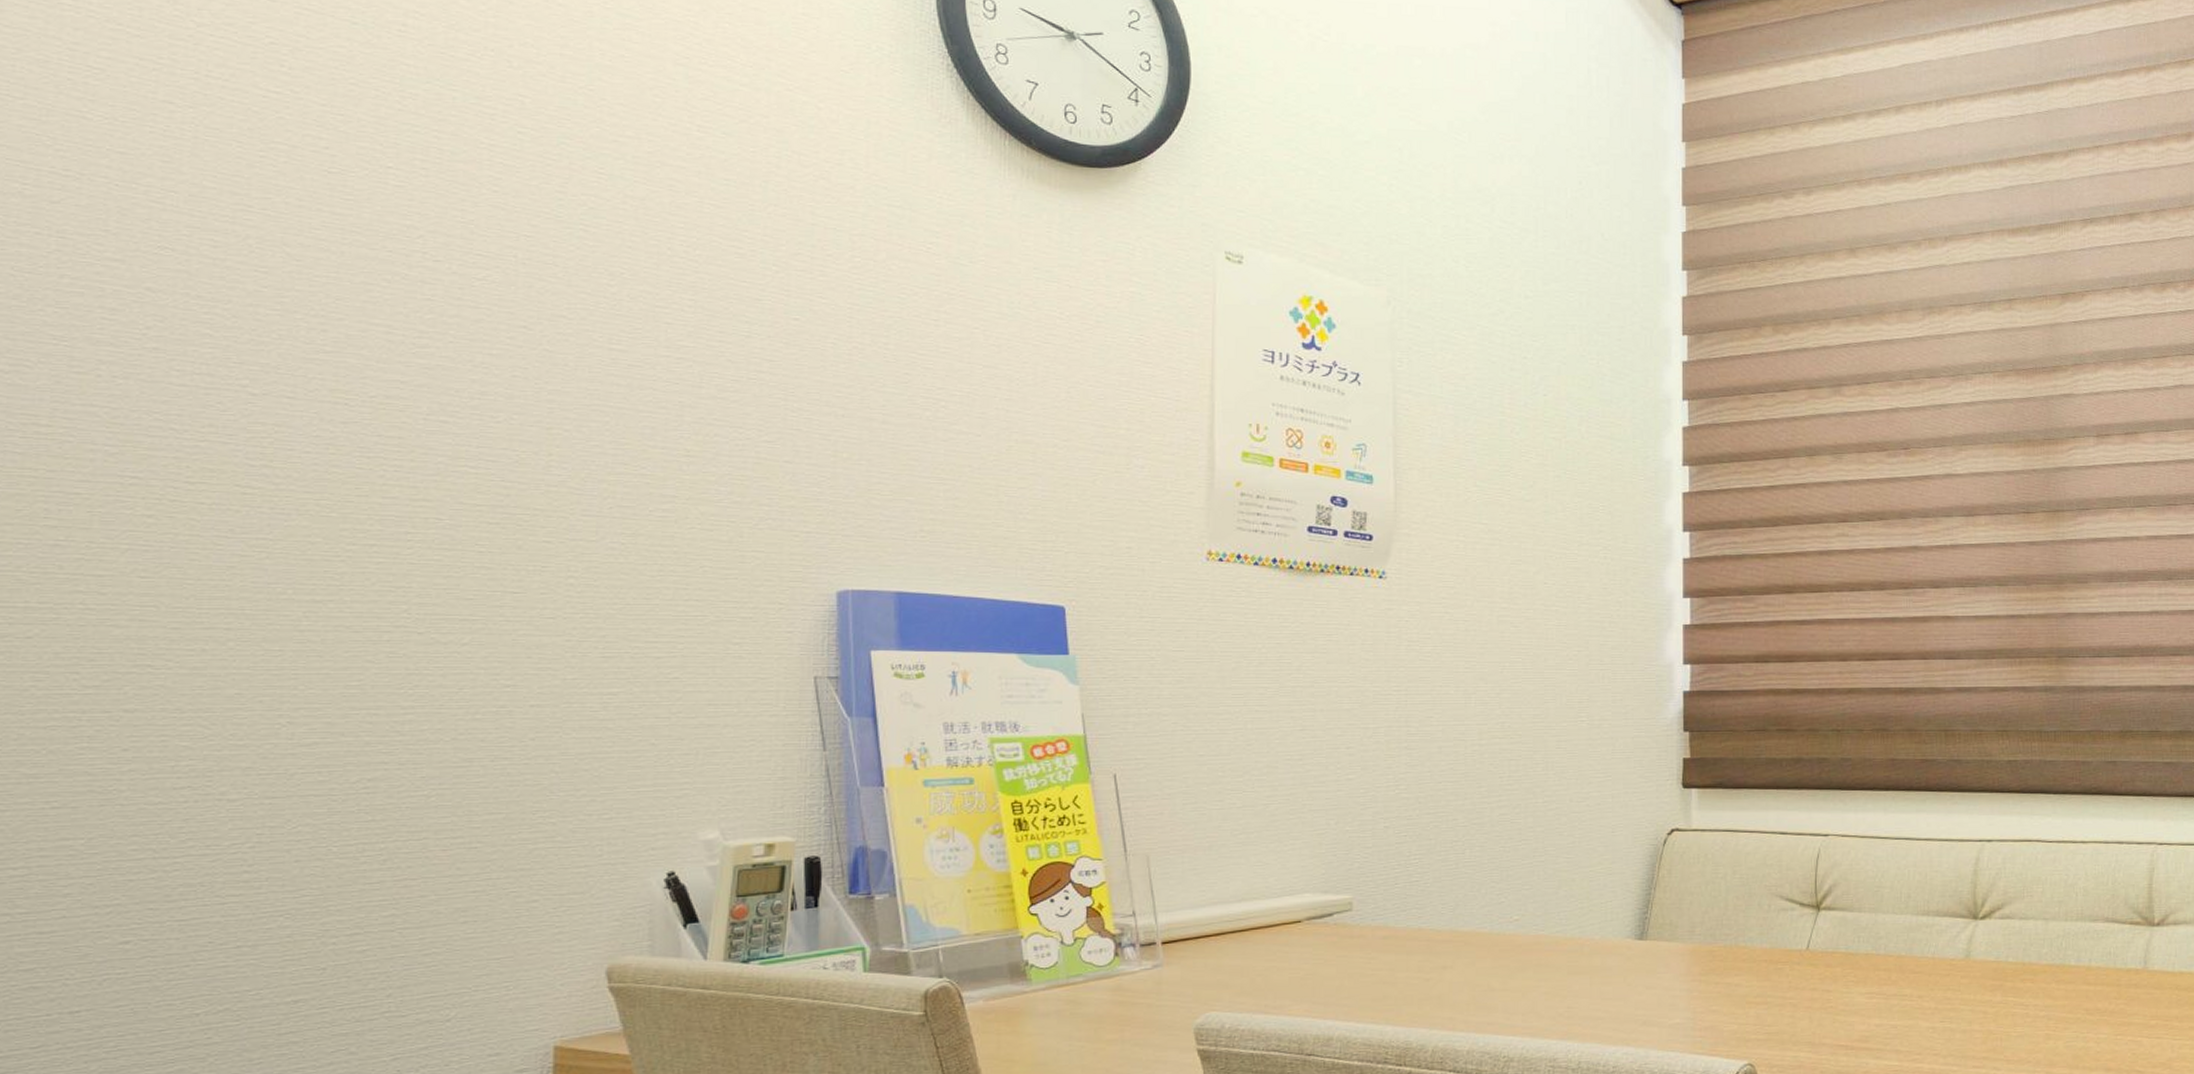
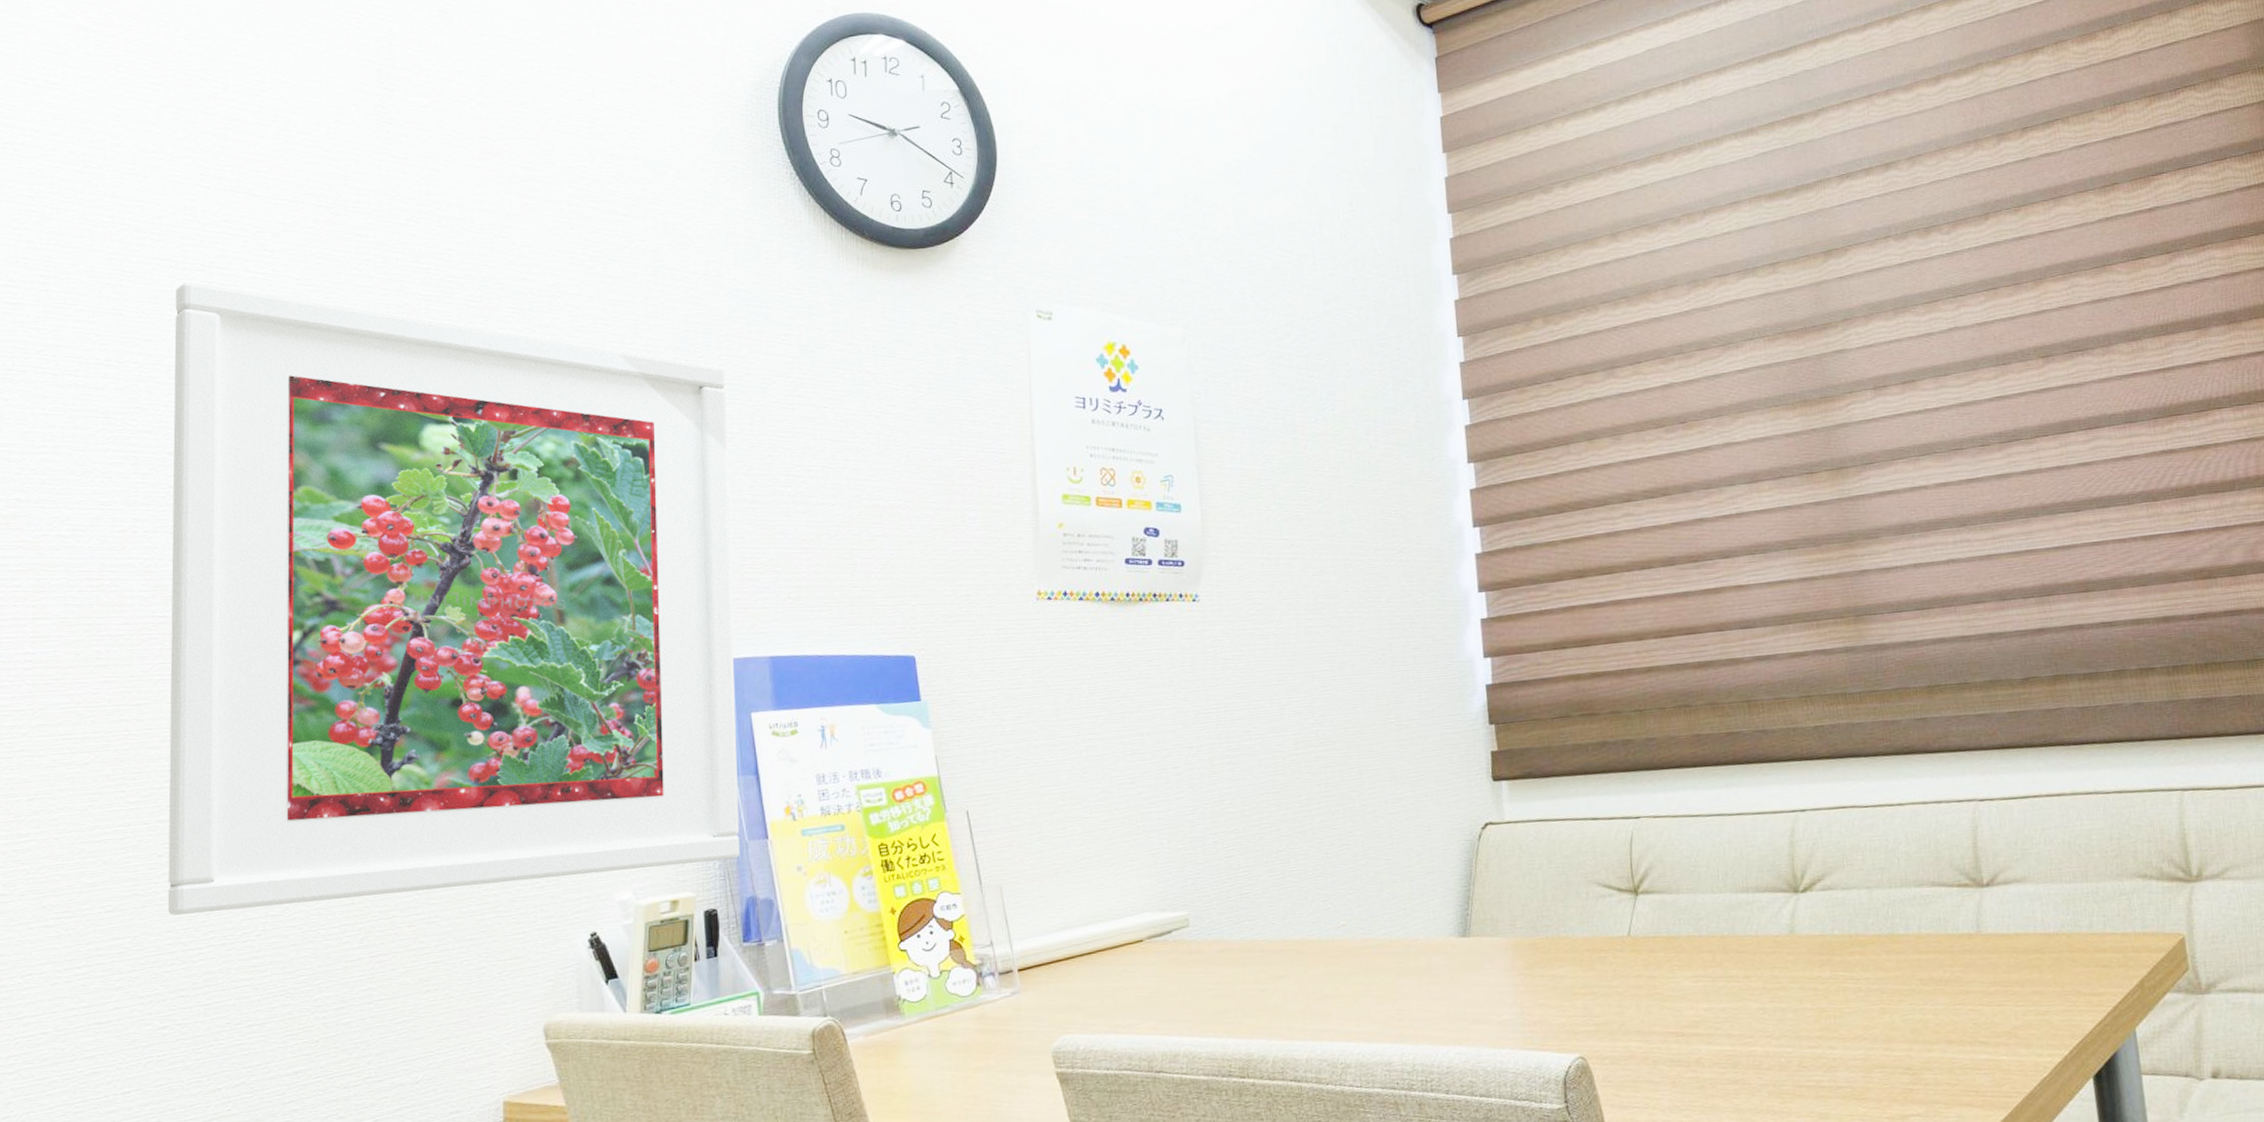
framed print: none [133,89,857,818] -> present [167,281,741,915]

